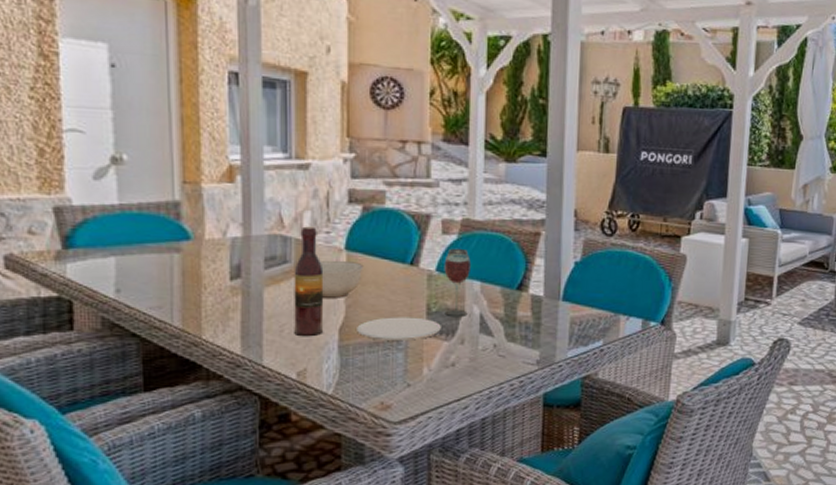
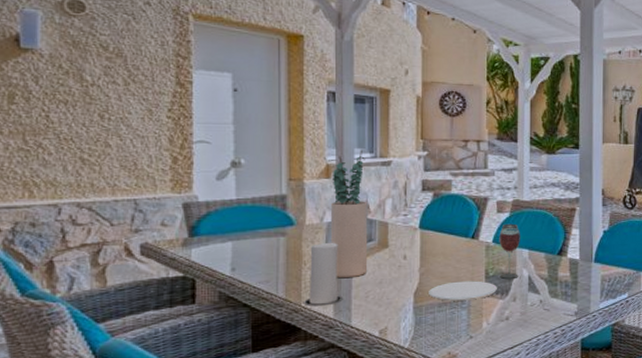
candle: none [204,262,252,340] -> present [303,242,343,306]
vase: none [235,148,282,308] -> present [330,150,368,279]
wine bottle: present [294,226,324,337] -> none [377,211,402,301]
bowl: present [319,260,364,298] -> none [398,237,434,268]

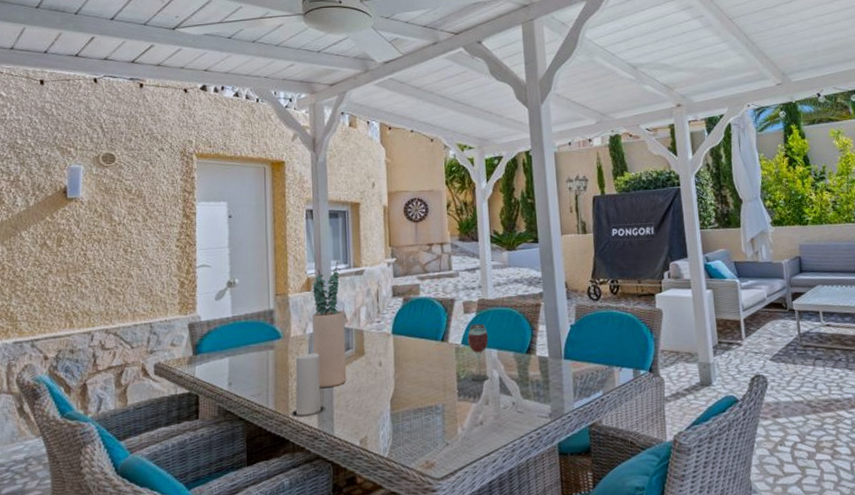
plate: present [429,281,497,301] -> none [404,384,469,407]

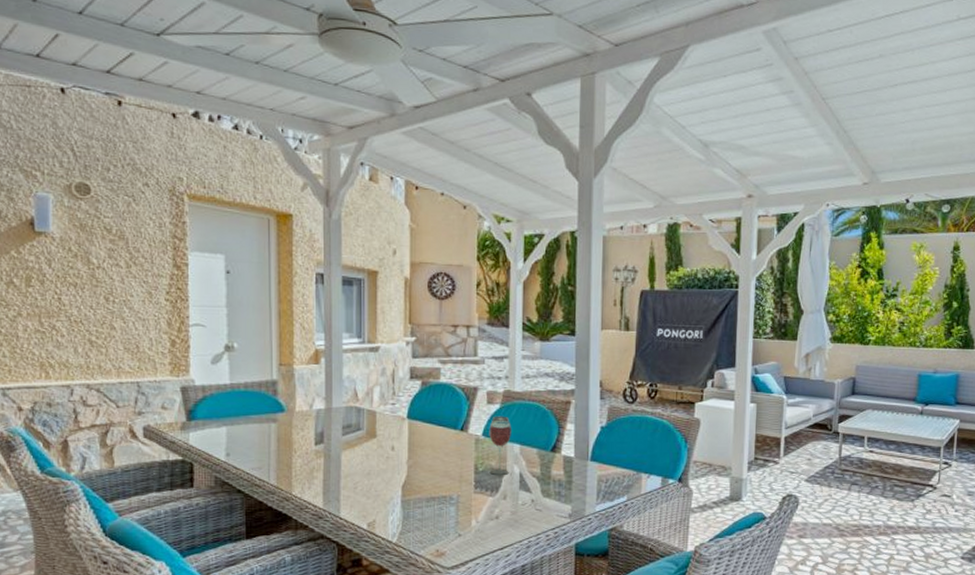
candle: present [290,352,326,418] -> none [293,430,332,495]
vase: present [312,261,347,389] -> none [319,334,356,468]

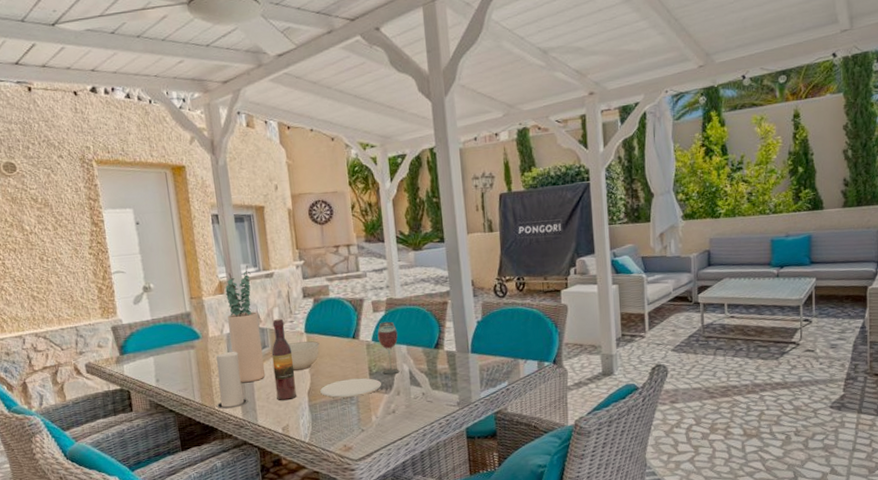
candle: none [293,430,332,495] -> present [216,351,248,409]
vase: none [319,334,356,468] -> present [225,265,266,383]
wine bottle: none [366,399,390,493] -> present [271,318,297,401]
bowl: none [386,427,422,460] -> present [288,341,320,371]
plate: none [417,476,487,496] -> present [320,377,381,398]

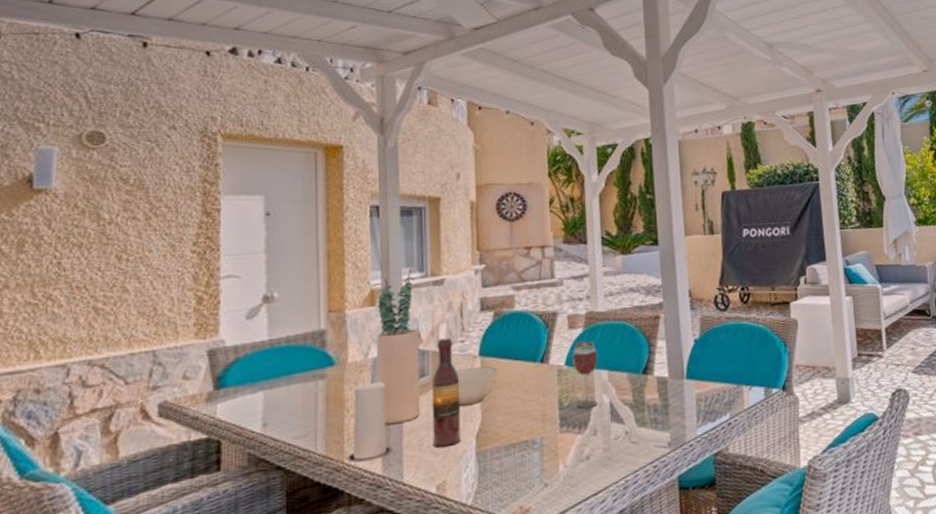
plate: present [320,377,381,398] -> none [493,413,574,442]

